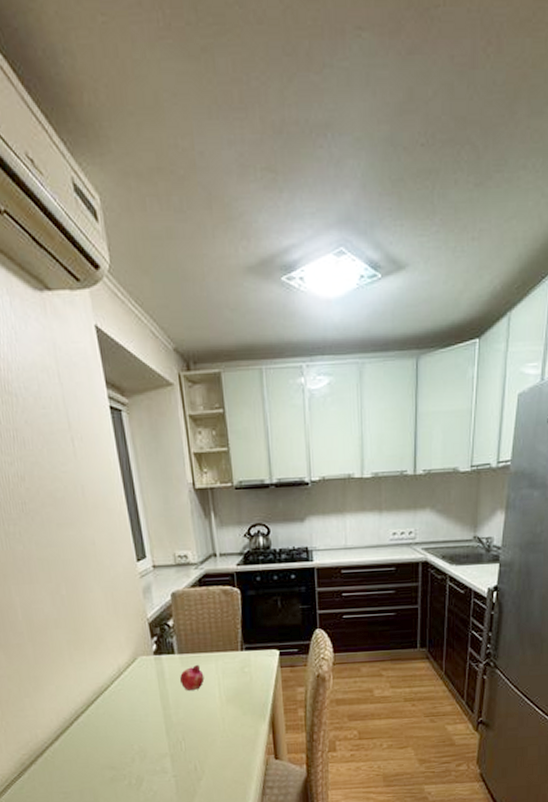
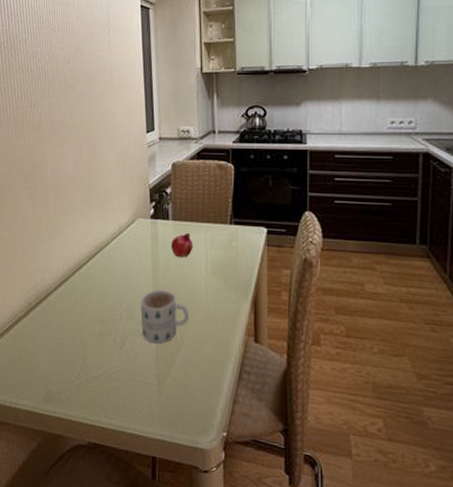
mug: none [153,725,208,779] -> present [140,289,190,344]

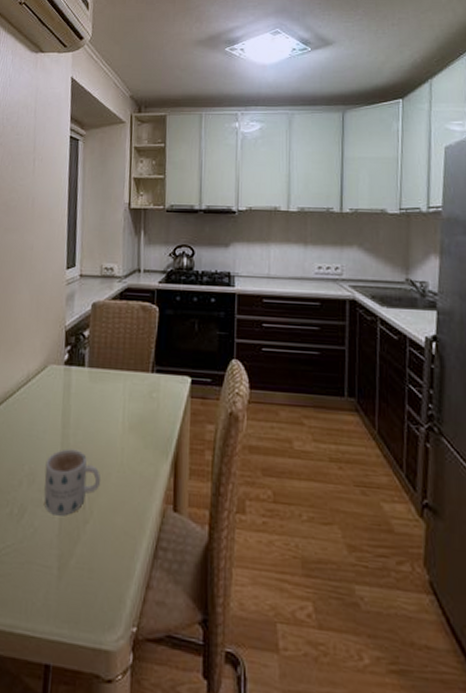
fruit: present [170,232,193,258] -> none [84,381,110,411]

